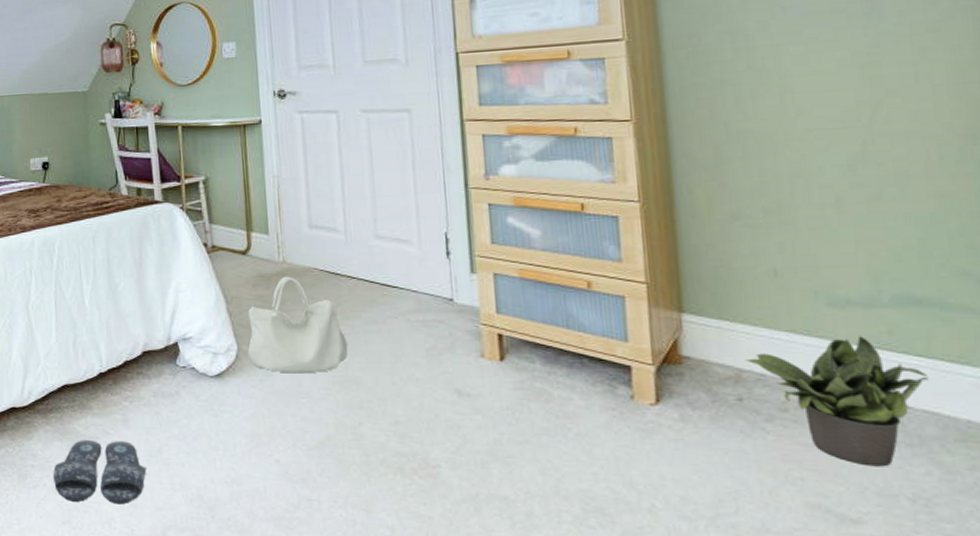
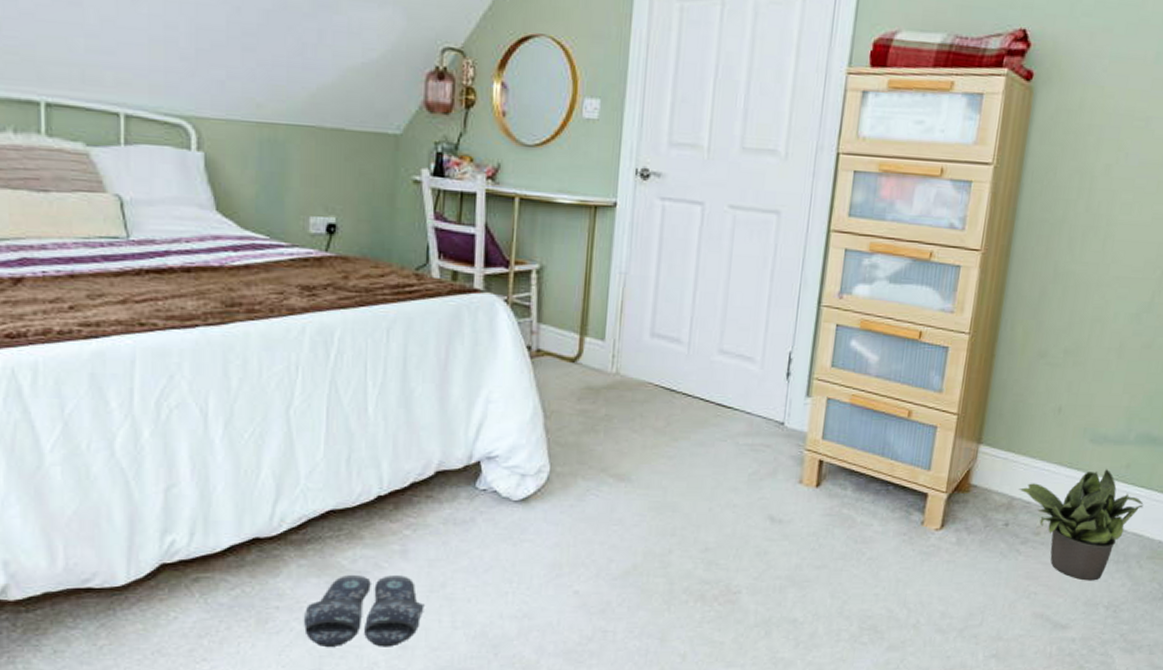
handbag: present [247,276,348,374] -> none [561,389,672,499]

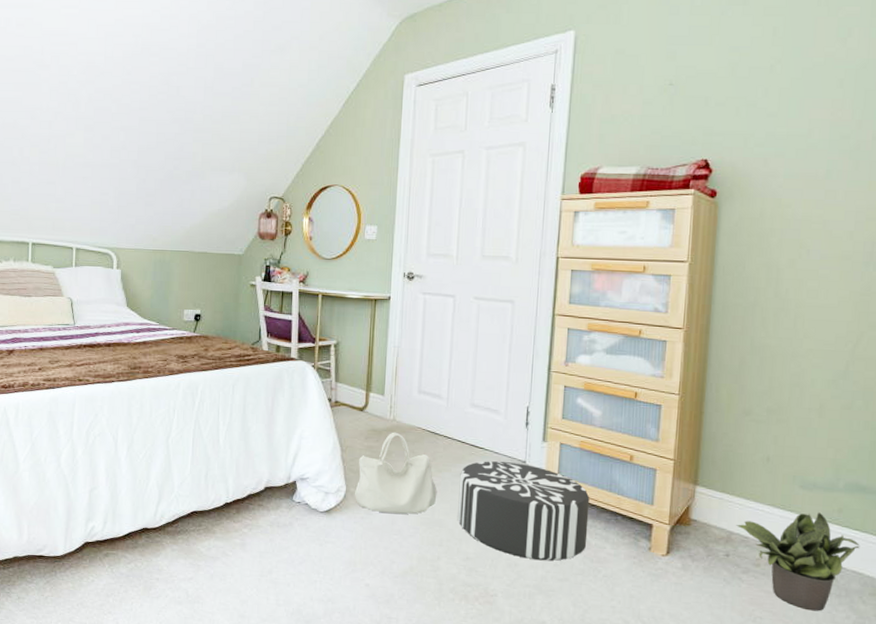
slippers: present [304,574,425,647] -> none [175,558,257,615]
handbag: none [561,389,672,499] -> present [354,432,437,514]
pouf: none [696,424,858,544] -> present [457,461,590,561]

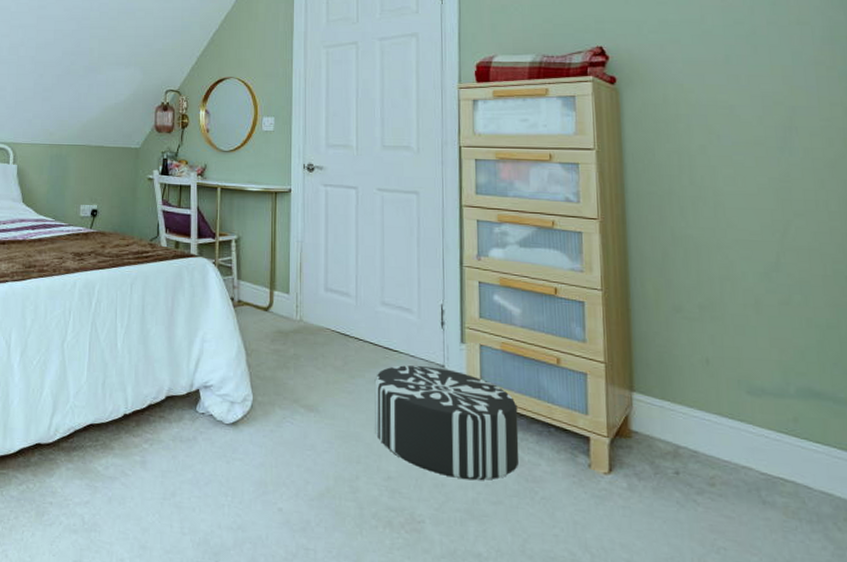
handbag: present [354,432,437,514] -> none [262,333,351,427]
potted plant: present [736,512,860,611] -> none [682,422,825,541]

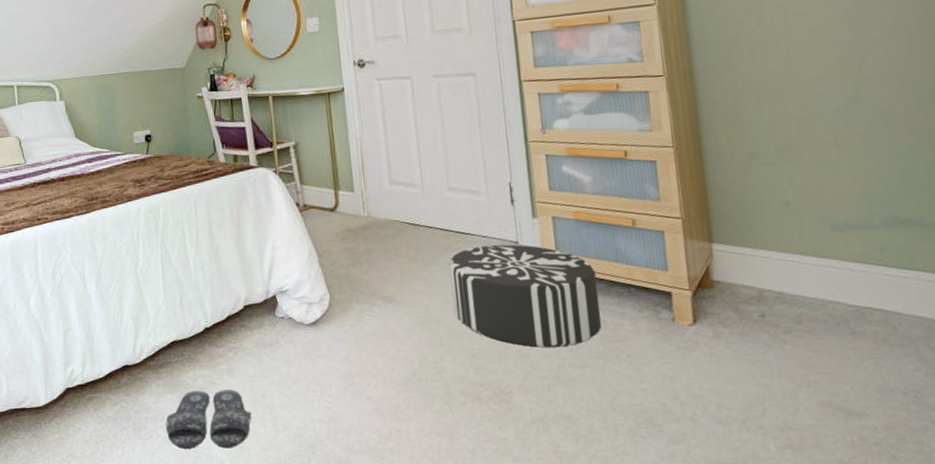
slippers: none [70,479,159,546] -> present [166,389,252,449]

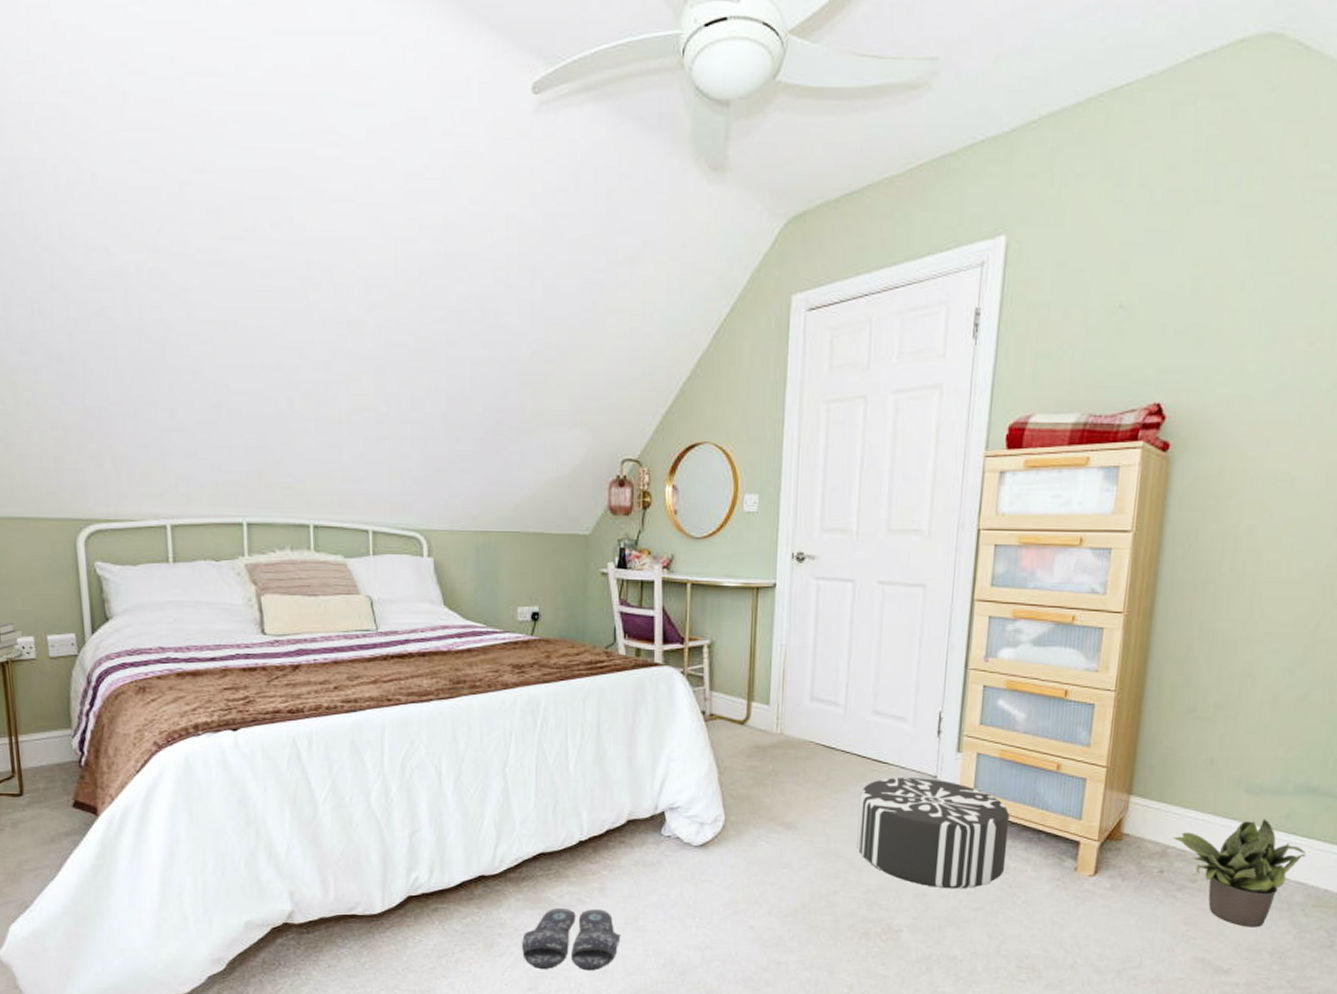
potted plant: none [766,254,914,367] -> present [1173,819,1307,928]

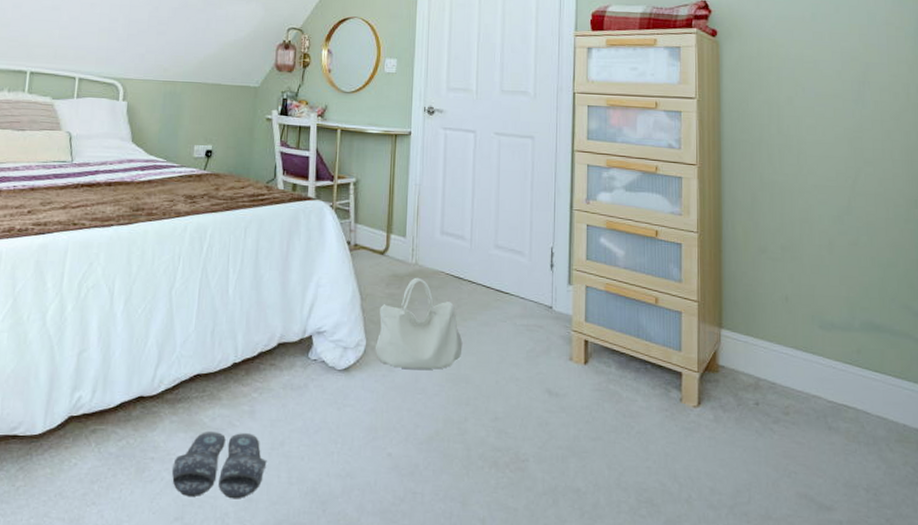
handbag: none [734,748,833,845] -> present [374,277,463,370]
pouf: present [857,778,1010,888] -> none [484,307,618,417]
potted plant: present [1173,819,1307,928] -> none [763,354,881,462]

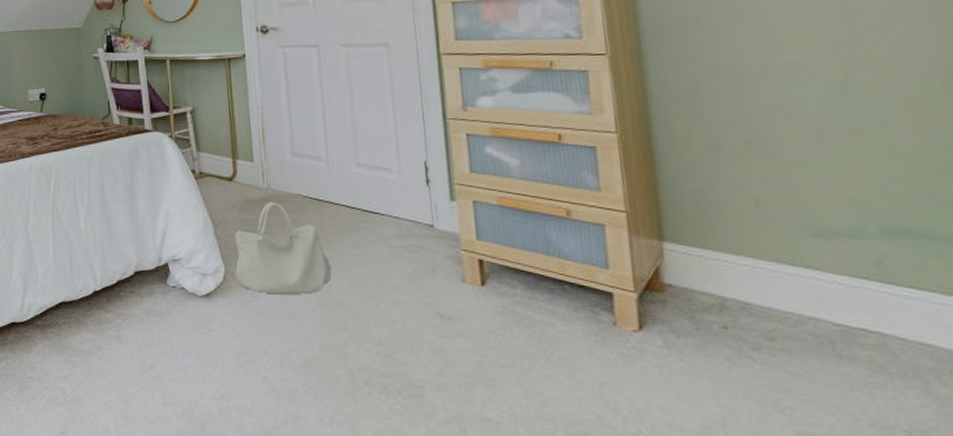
slippers: present [172,431,267,499] -> none [51,353,140,417]

